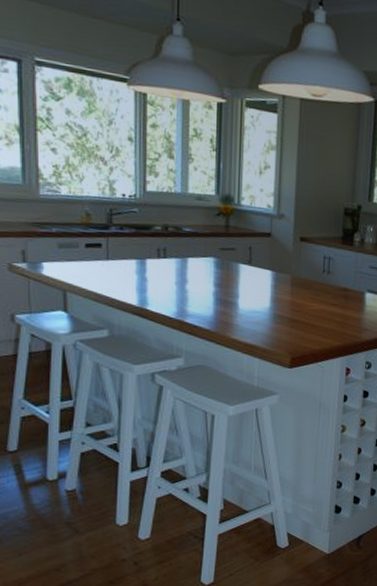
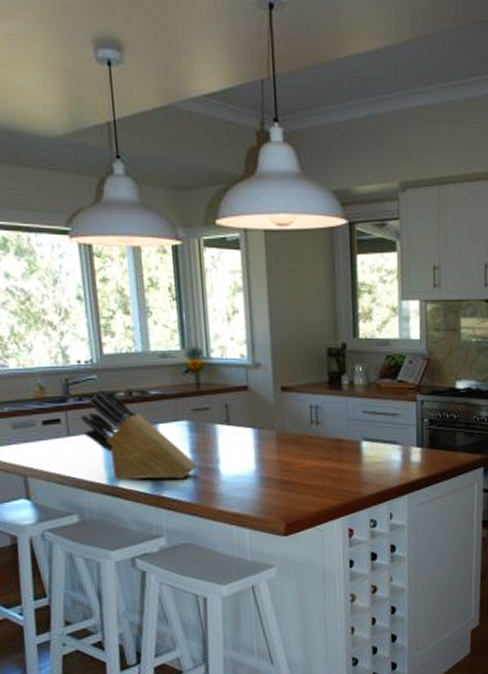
knife block: none [119,221,218,309] -> present [79,389,196,480]

